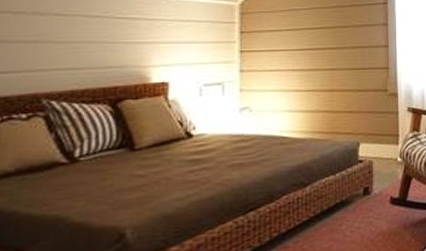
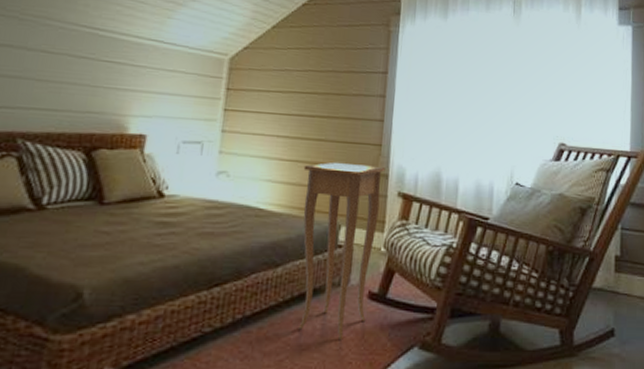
side table: none [320,87,394,243] -> present [298,163,386,340]

